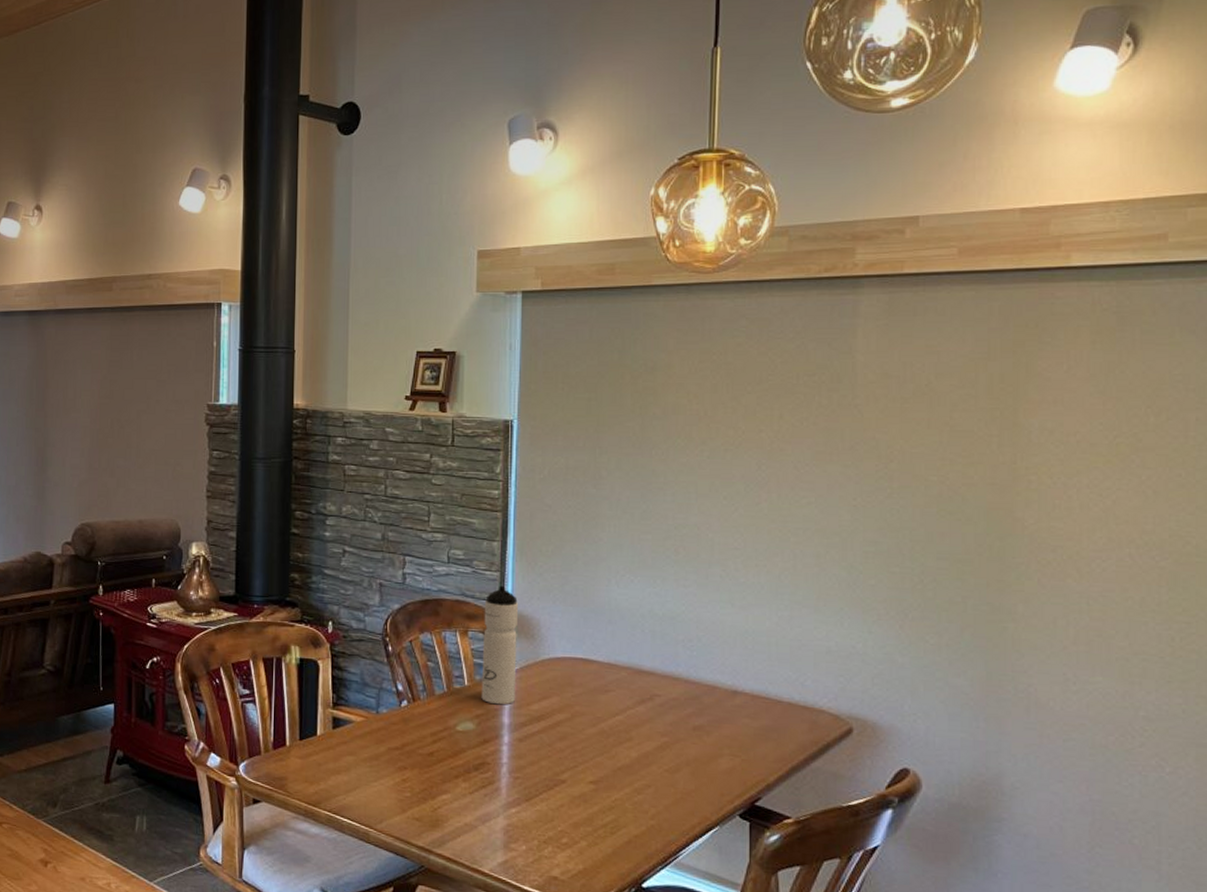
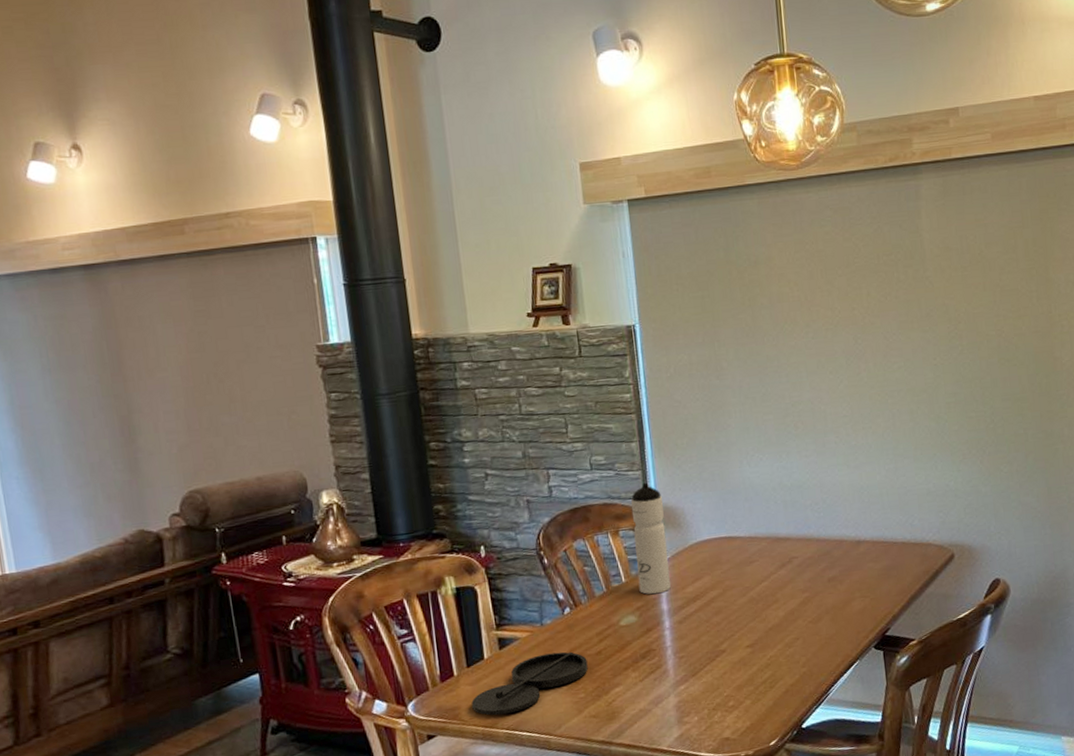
plate: none [299,743,418,797] -> present [471,651,588,716]

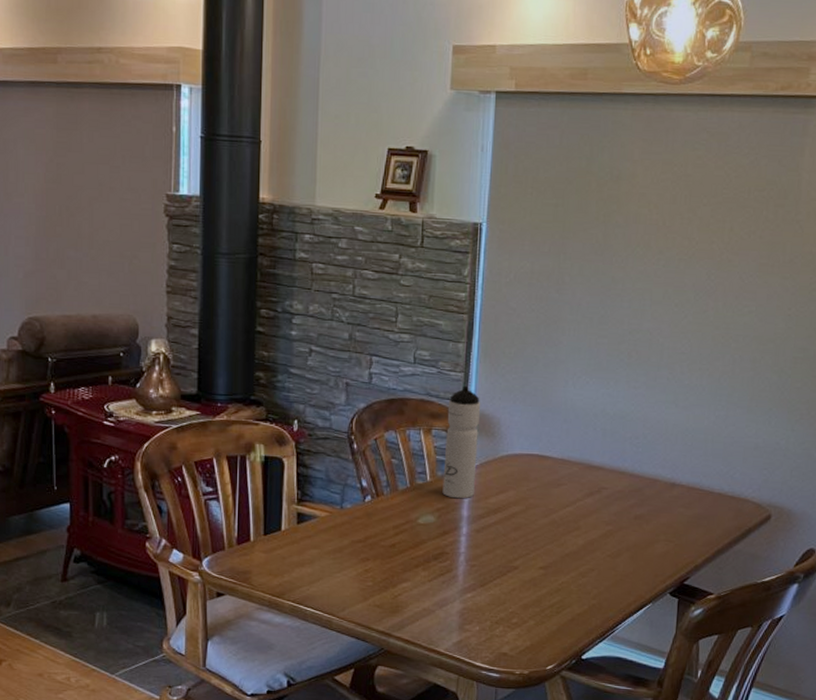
plate: present [471,651,588,716] -> none [263,536,380,588]

